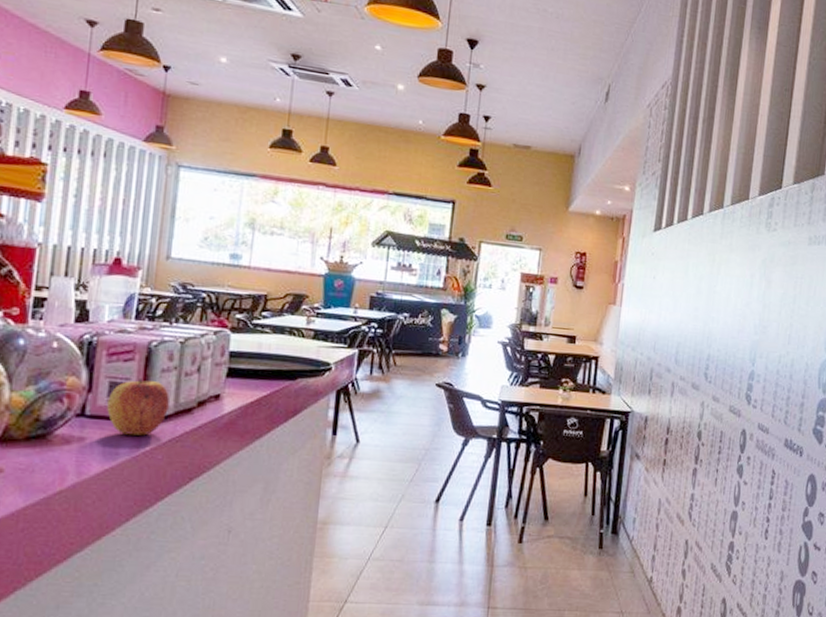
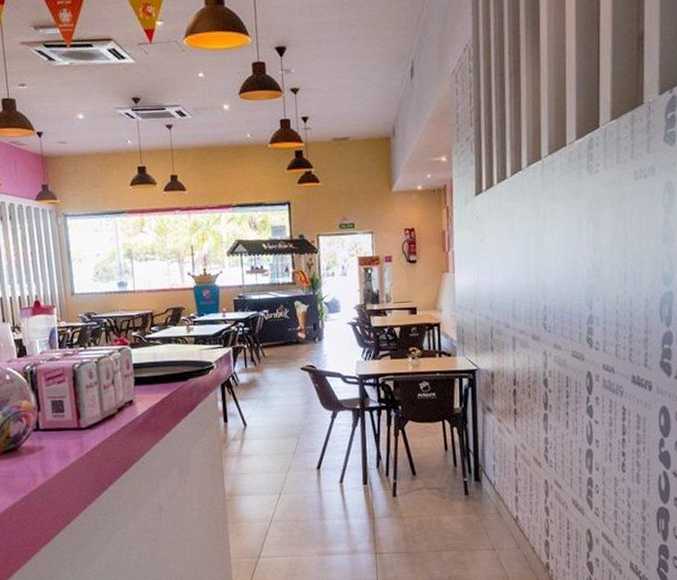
apple: present [107,379,170,436] -> none [53,396,98,441]

